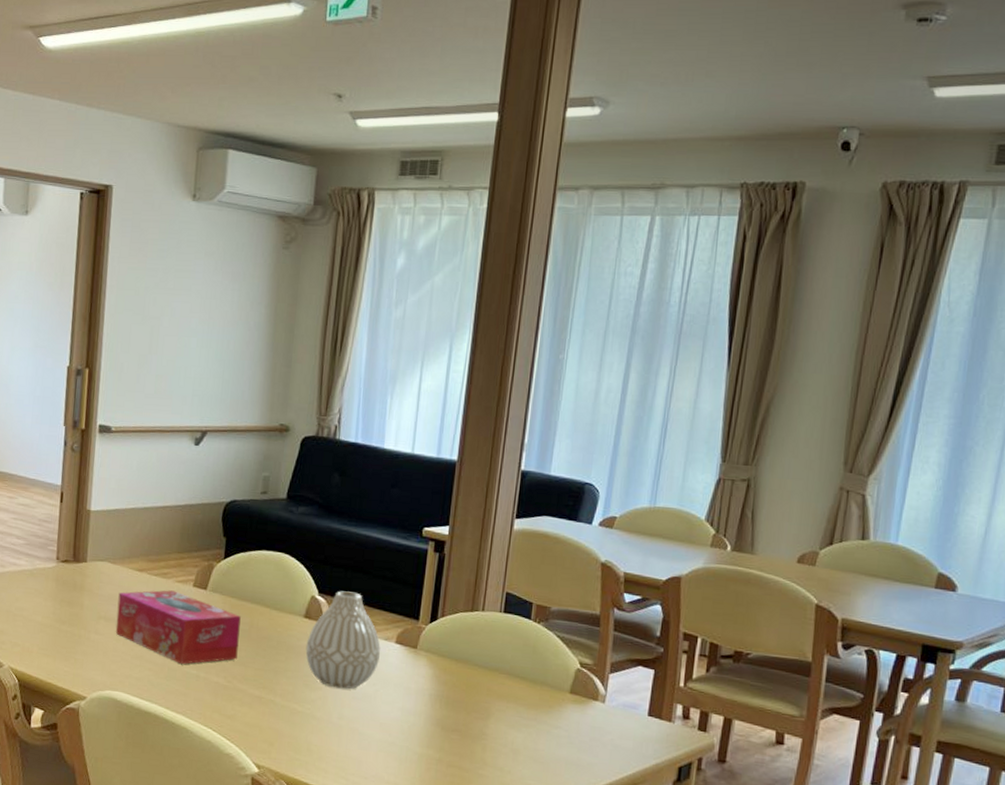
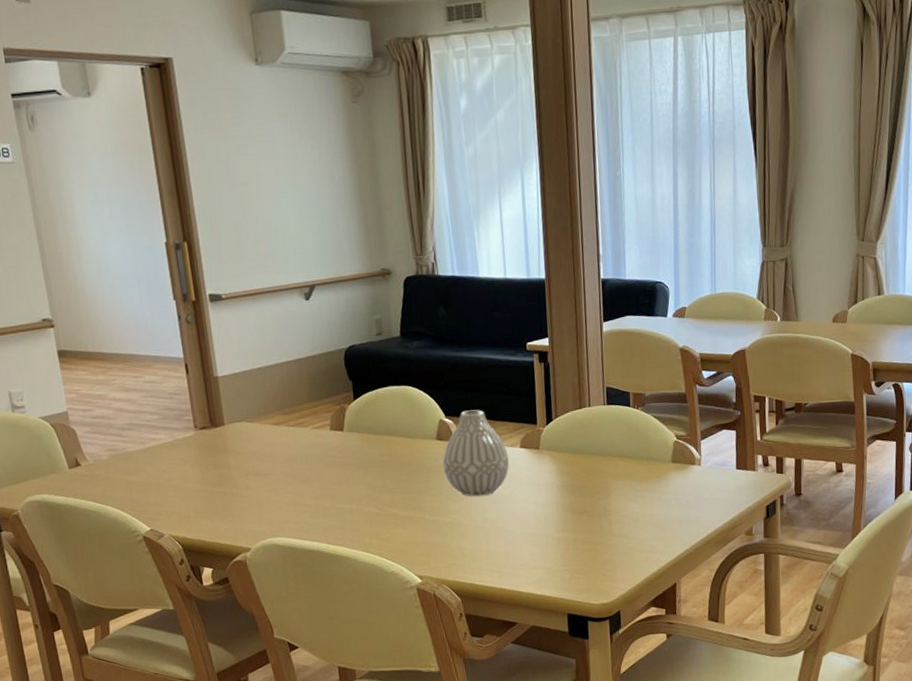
tissue box: present [115,590,241,664] -> none [261,437,384,502]

